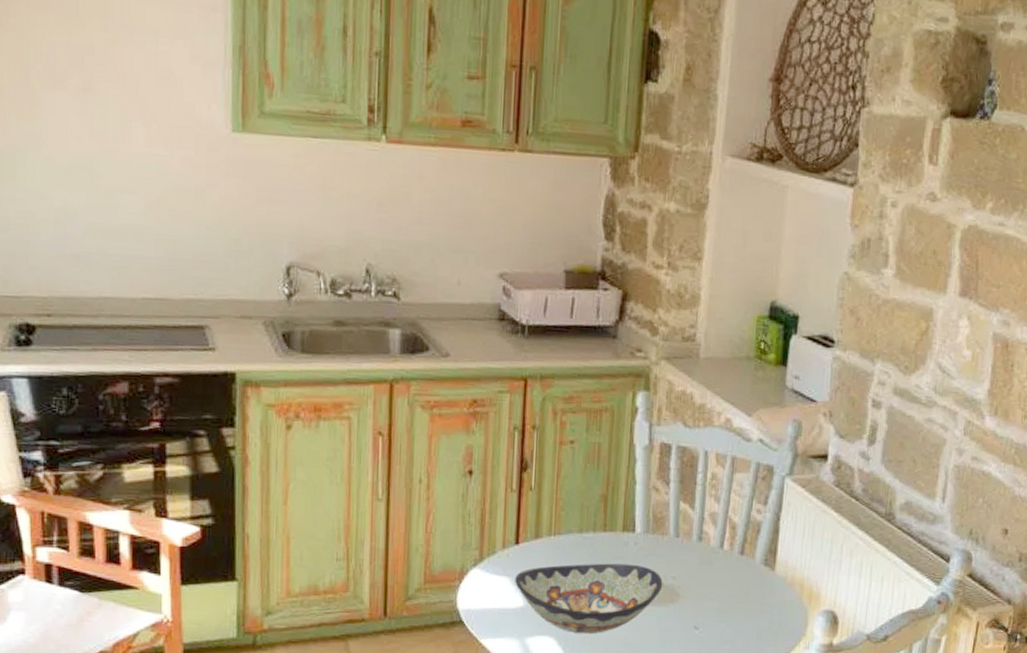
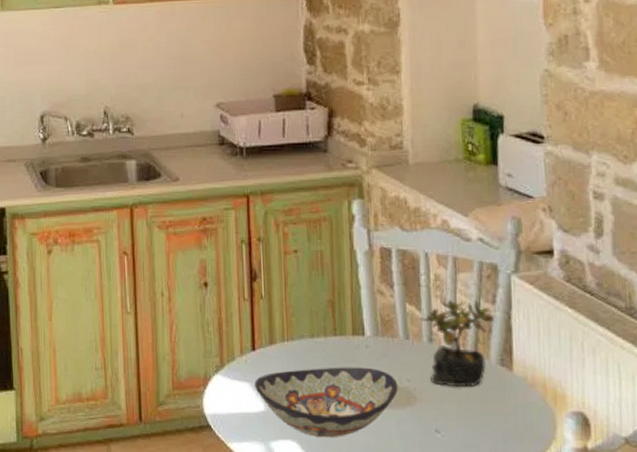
succulent plant: none [690,500,764,586] -> present [418,300,494,388]

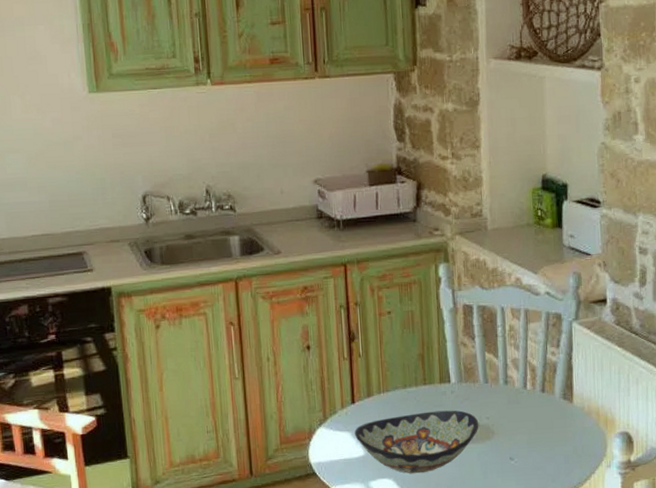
succulent plant: present [418,300,494,388] -> none [495,345,558,420]

